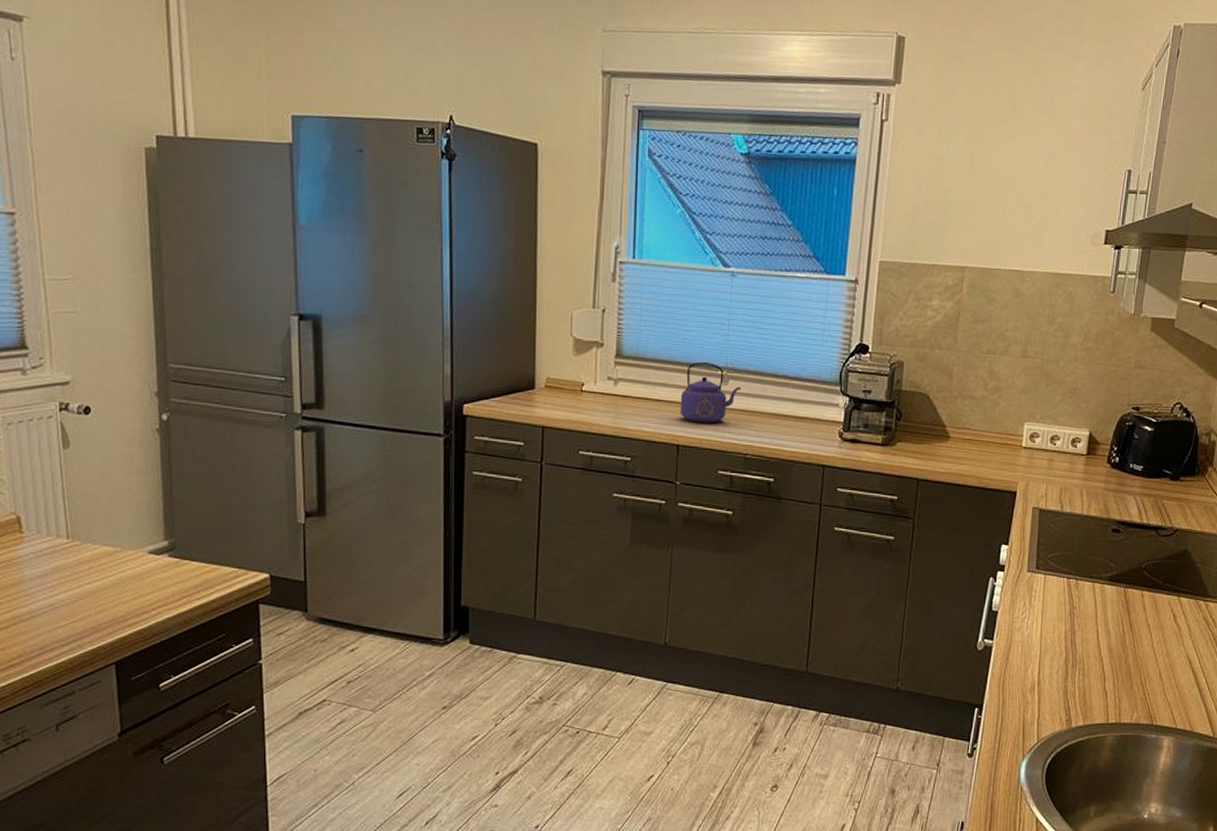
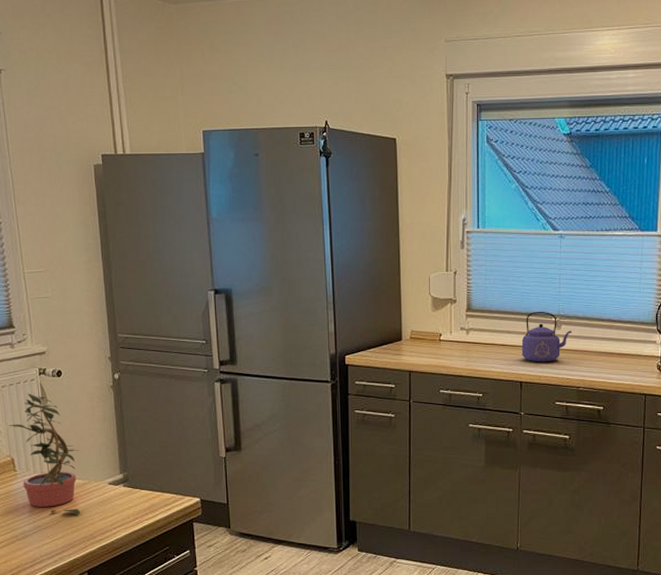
potted plant: none [15,433,110,592] -> present [9,393,80,516]

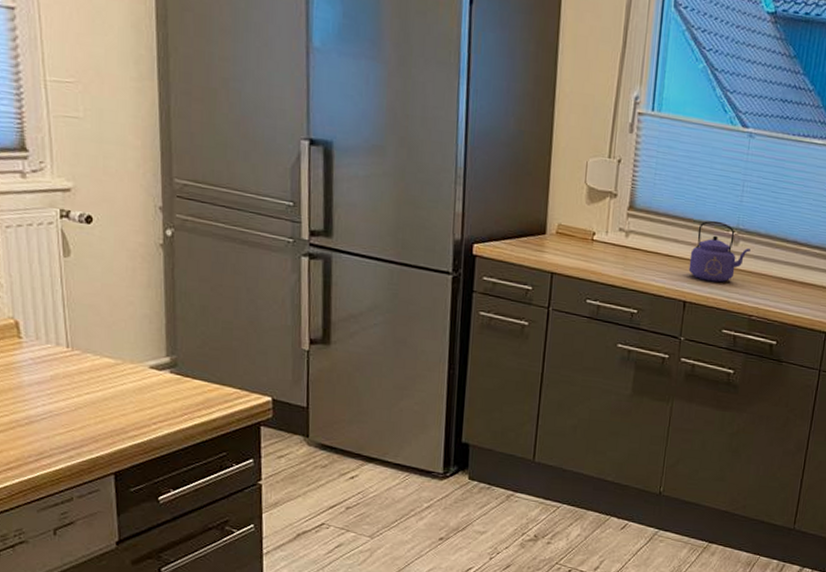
potted plant: present [9,393,80,516] -> none [13,239,111,403]

